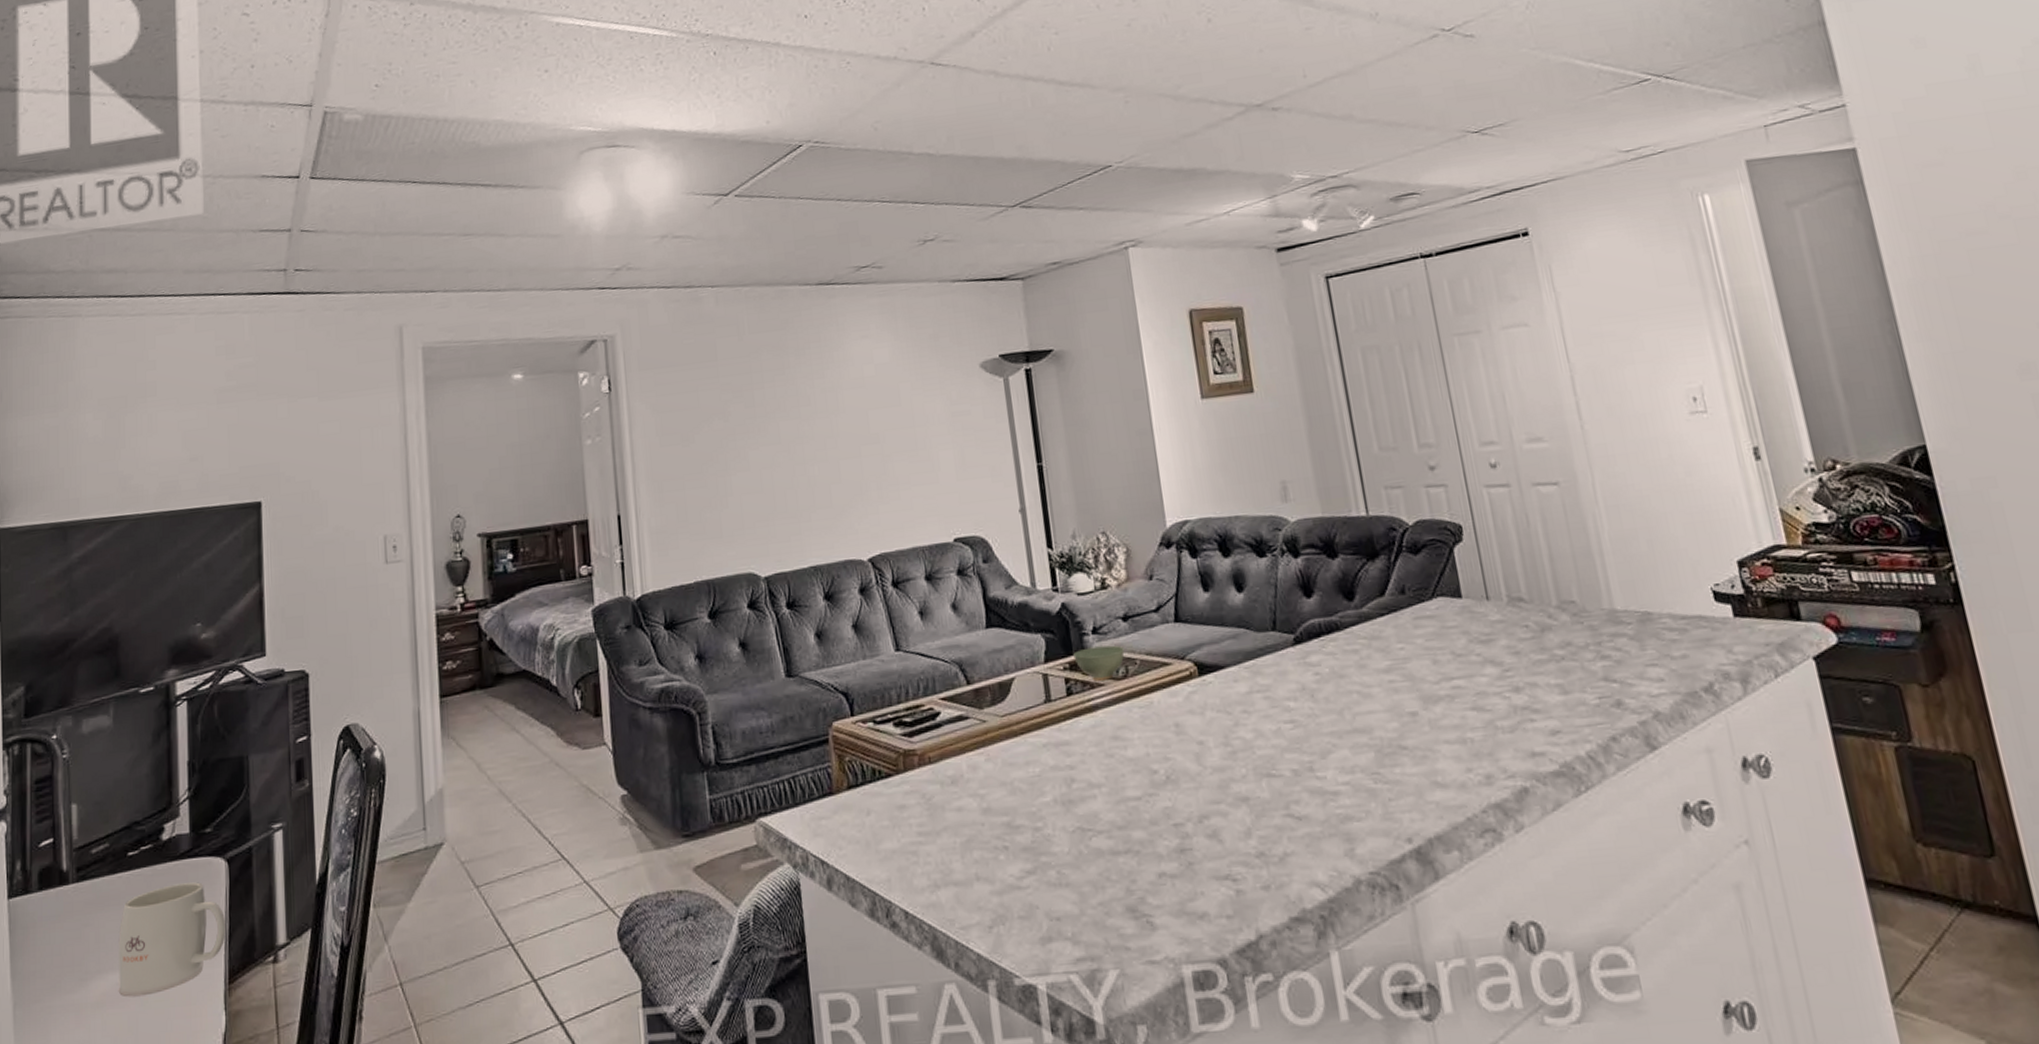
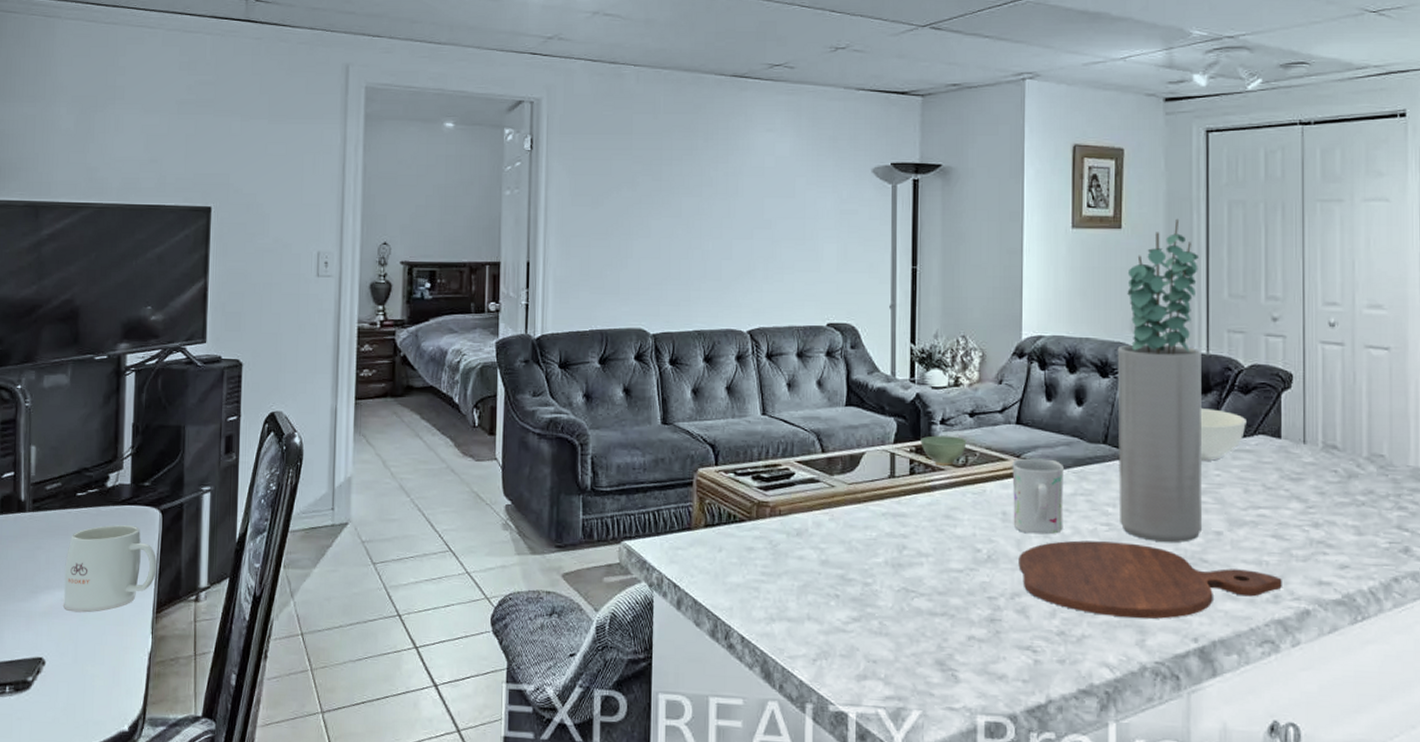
mug: none [1177,656,1244,745] -> present [1012,458,1065,535]
cutting board: none [1200,738,1493,827] -> present [1018,540,1282,619]
vase: none [1268,373,1395,734] -> present [1117,218,1203,543]
bowl: none [1370,575,1423,635] -> present [1200,407,1246,461]

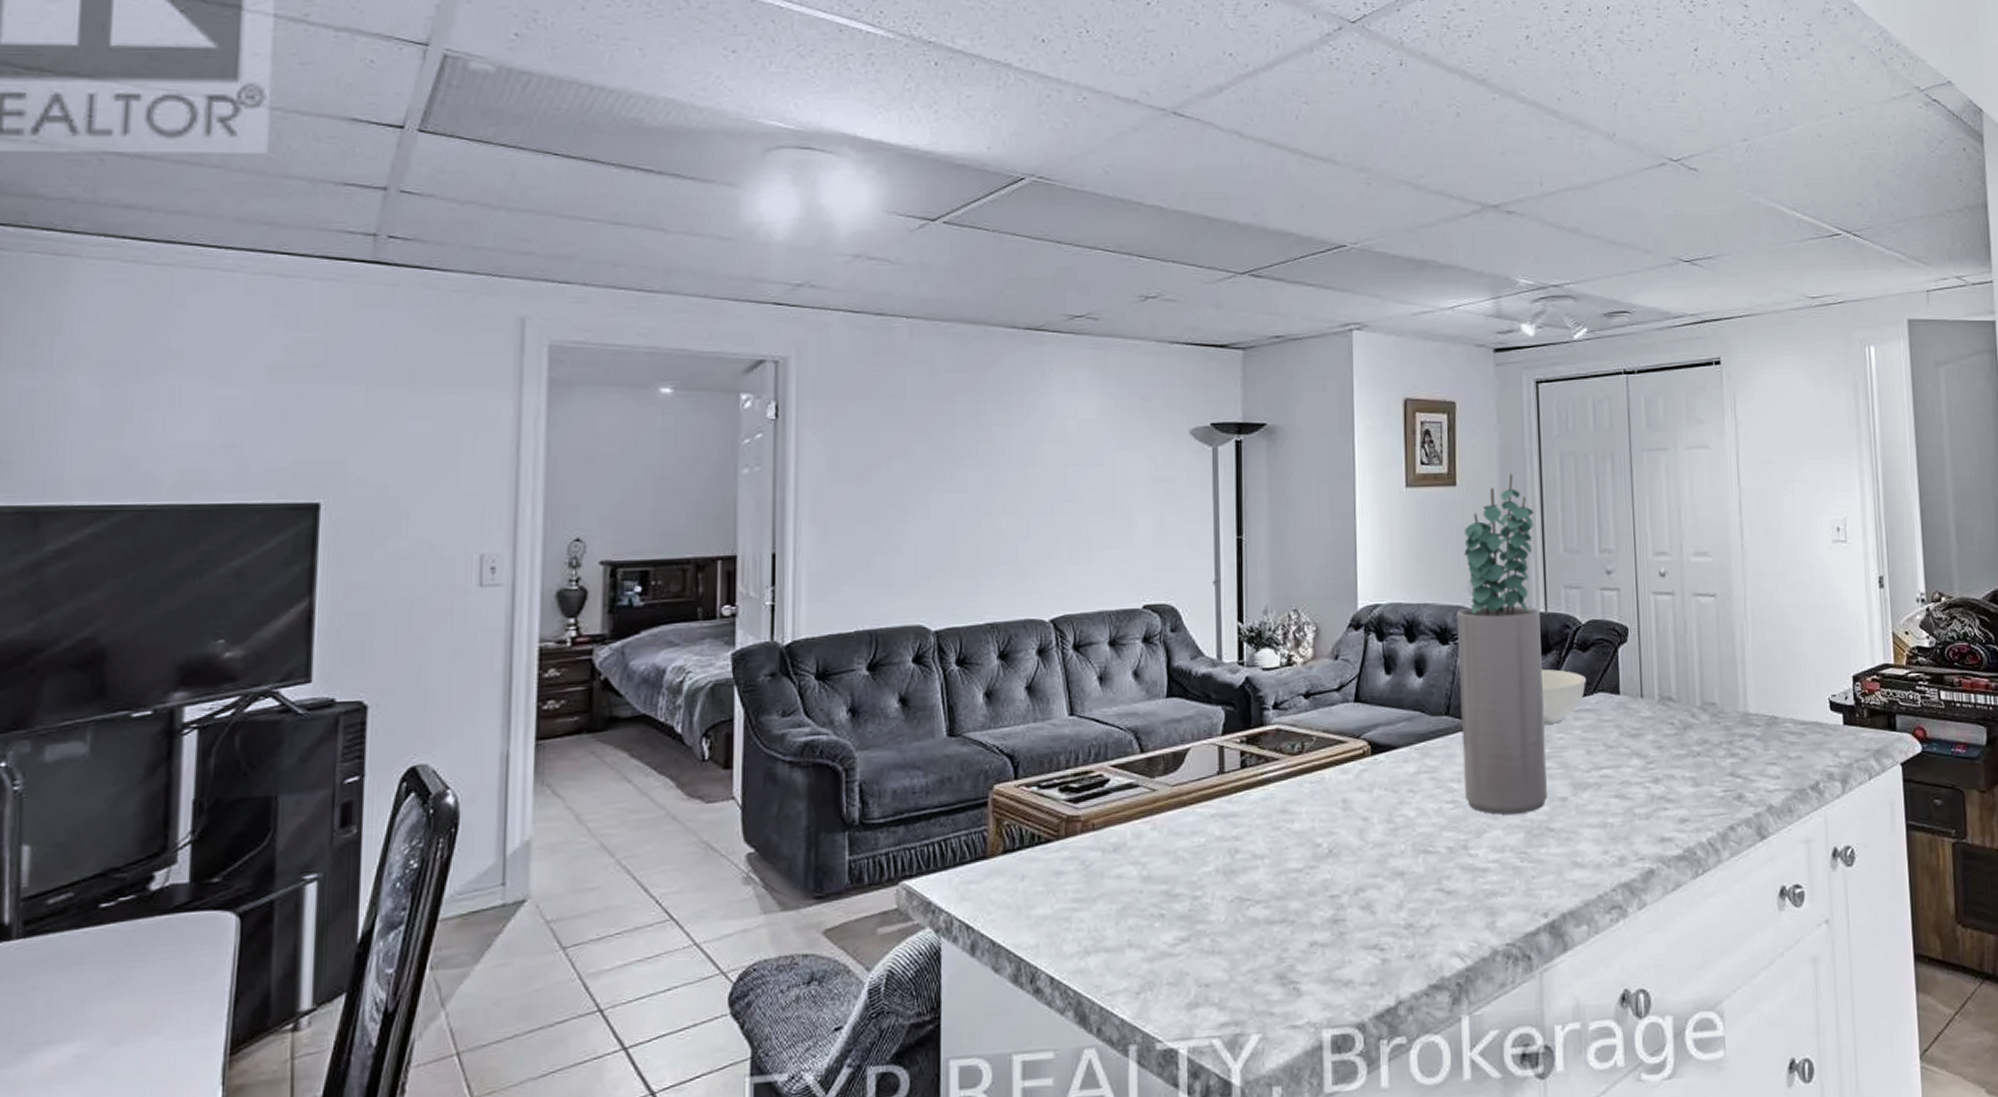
mug: present [64,525,158,613] -> none [75,939,232,1072]
bowl: present [920,435,967,466] -> none [1252,721,1302,755]
mug: present [1012,458,1065,535] -> none [1351,737,1408,821]
cutting board: present [1018,540,1282,619] -> none [1361,819,1627,901]

